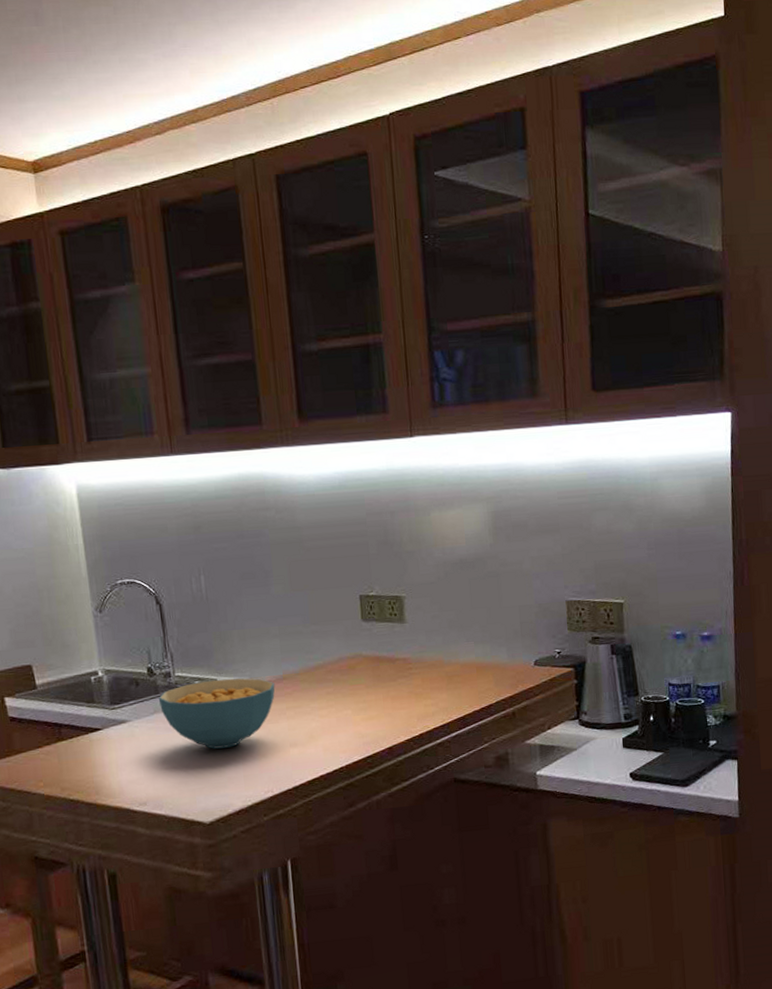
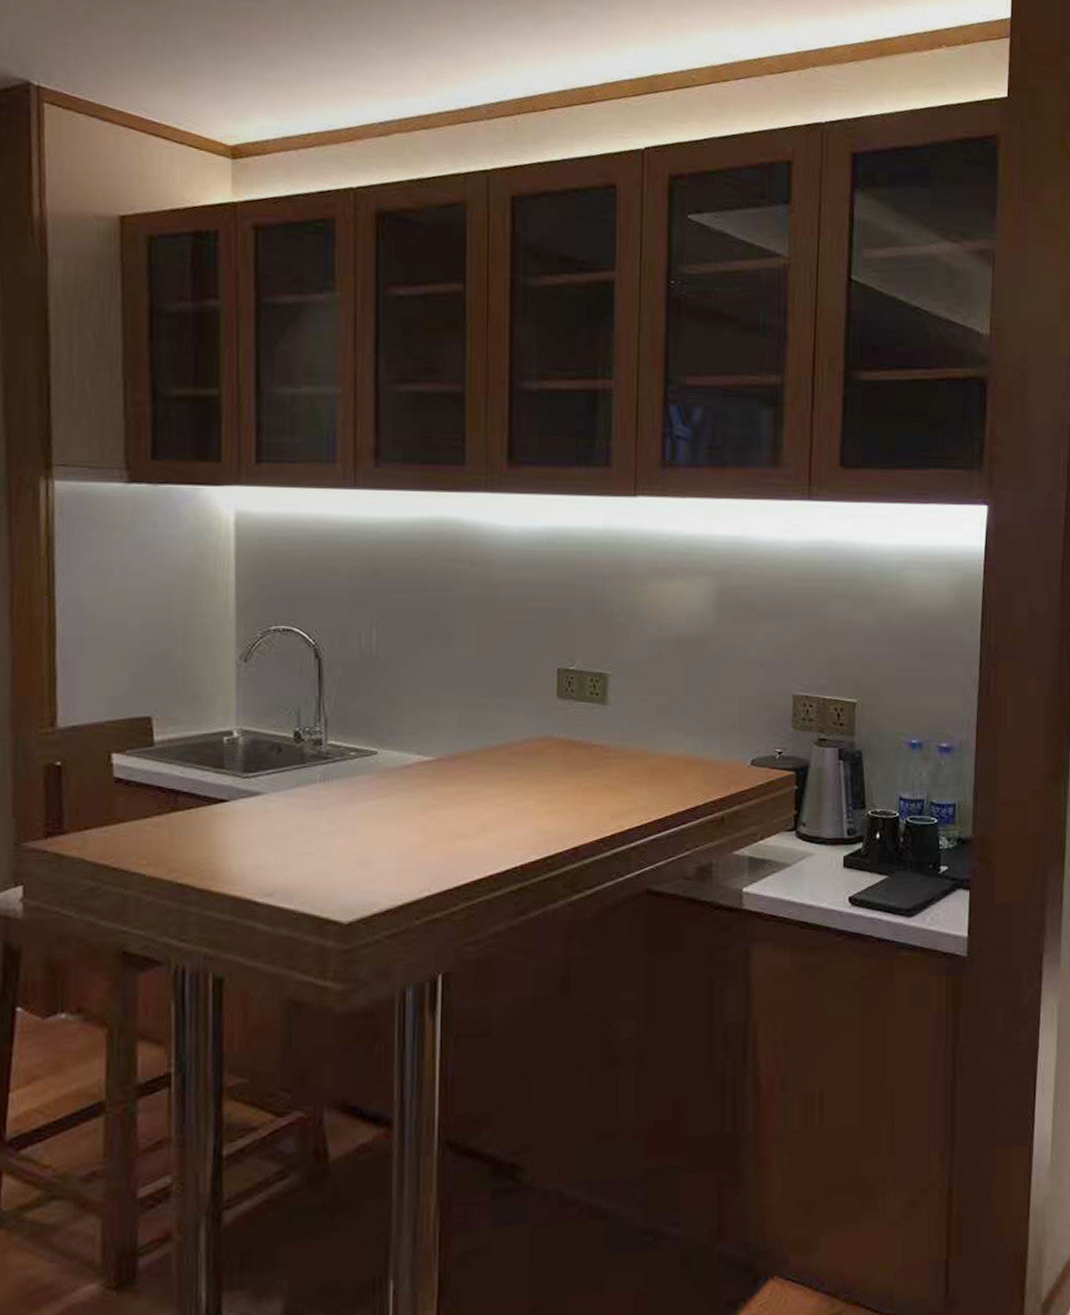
cereal bowl: present [158,678,275,749] -> none [303,752,447,835]

